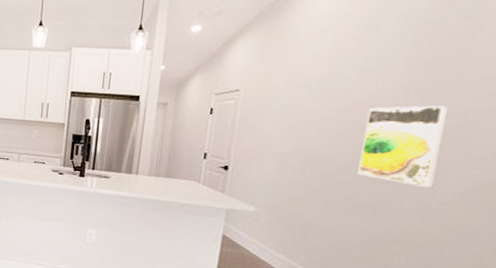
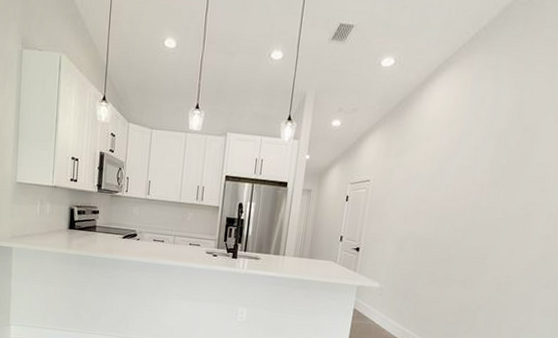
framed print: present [357,105,450,188] -> none [454,198,516,265]

